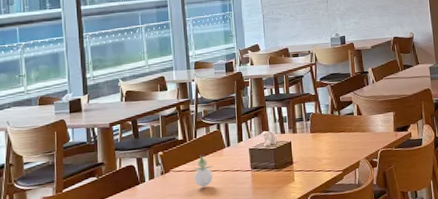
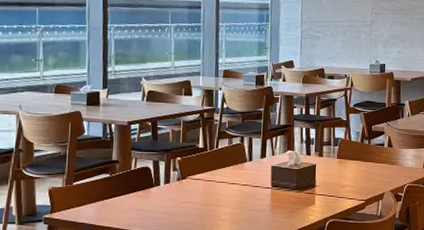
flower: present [192,154,214,187] -> none [210,166,233,199]

